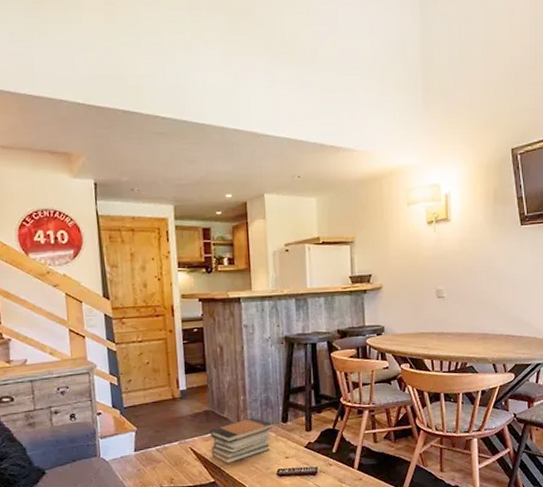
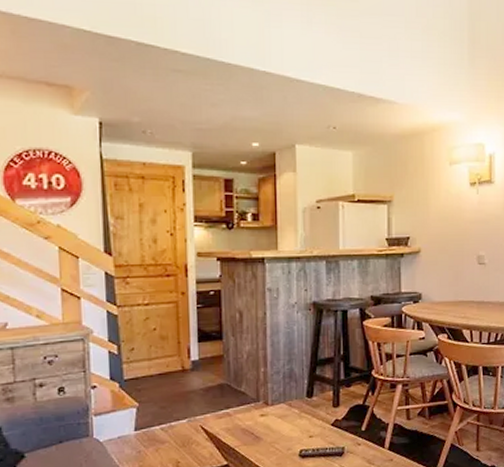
book stack: present [210,417,273,464] -> none [224,391,296,445]

